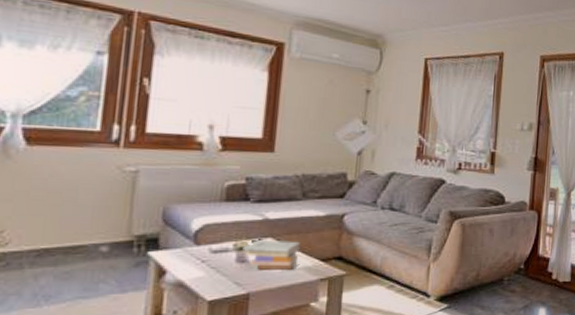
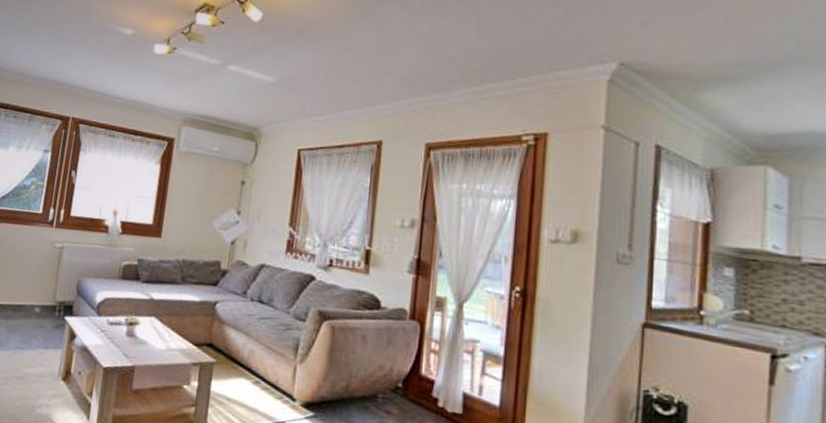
books: present [242,239,300,271] -> none [132,317,178,351]

